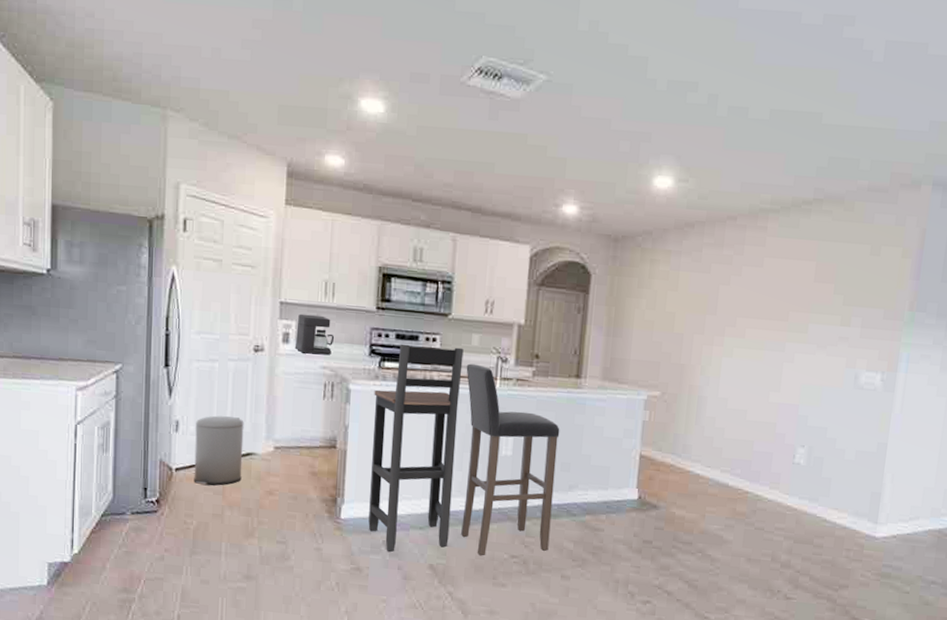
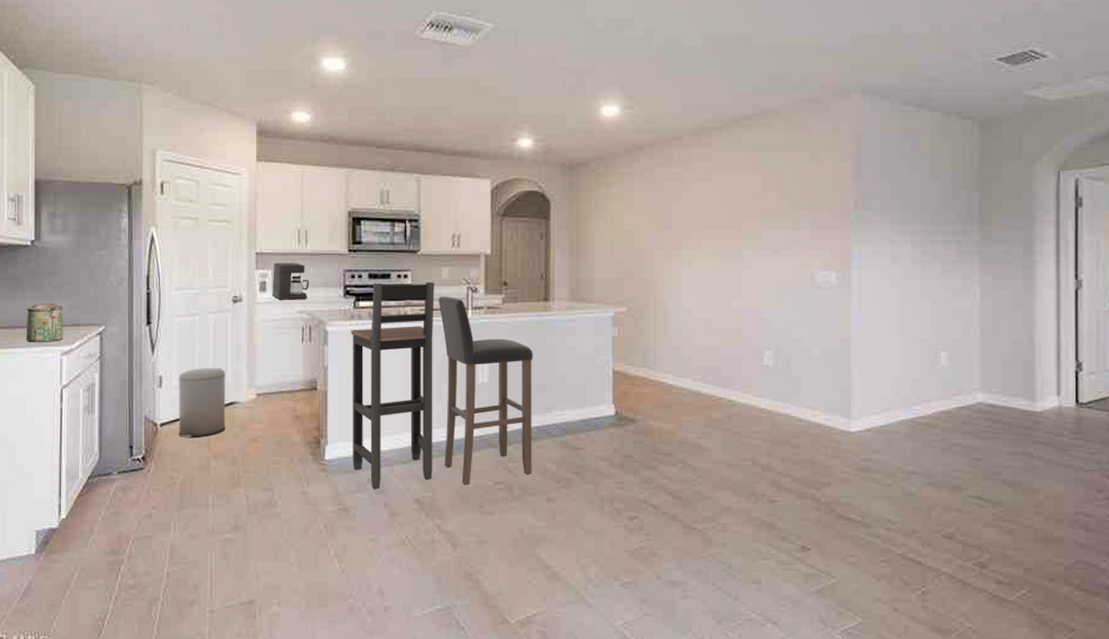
canister: none [40,335,80,377] -> present [26,304,64,343]

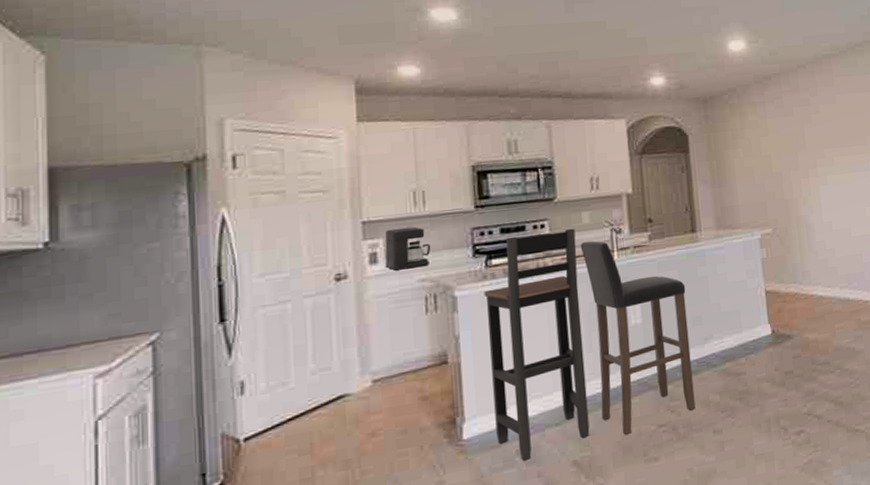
canister: present [26,304,64,343] -> none [38,316,98,371]
pedal bin: present [179,368,226,438] -> none [267,358,334,450]

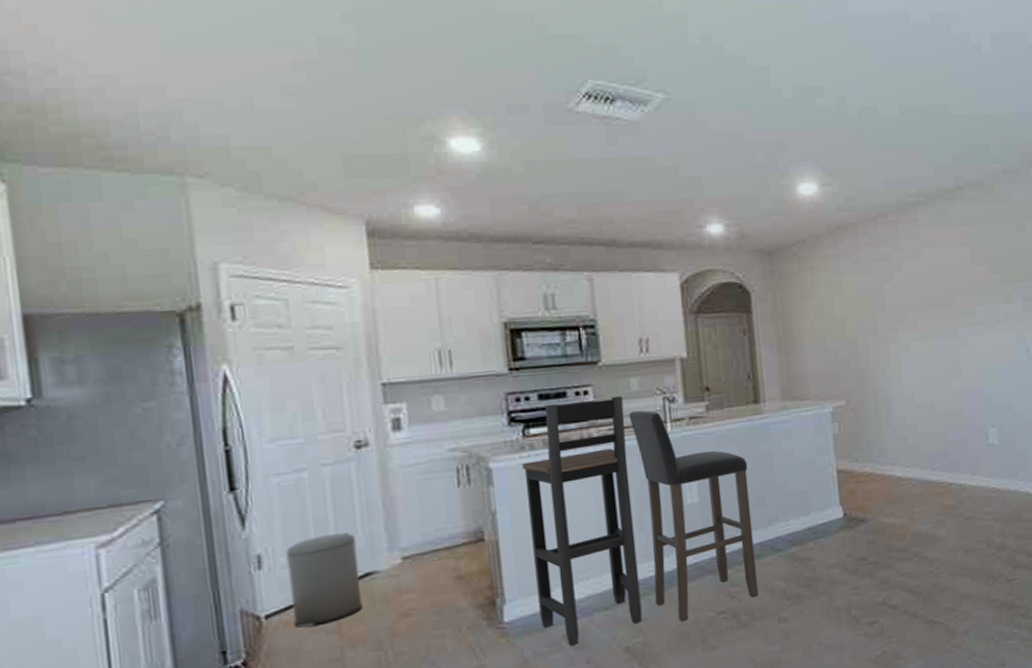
pedal bin: none [267,358,334,450] -> present [286,533,363,628]
coffee maker: present [385,226,431,271] -> none [408,390,461,439]

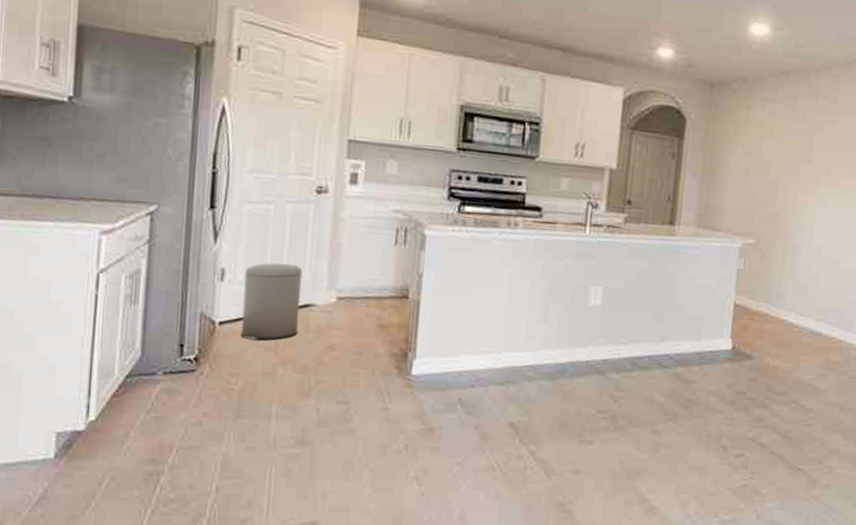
bar stool: present [522,395,643,646] -> none [442,187,552,410]
bar stool: present [628,410,759,622] -> none [545,209,652,412]

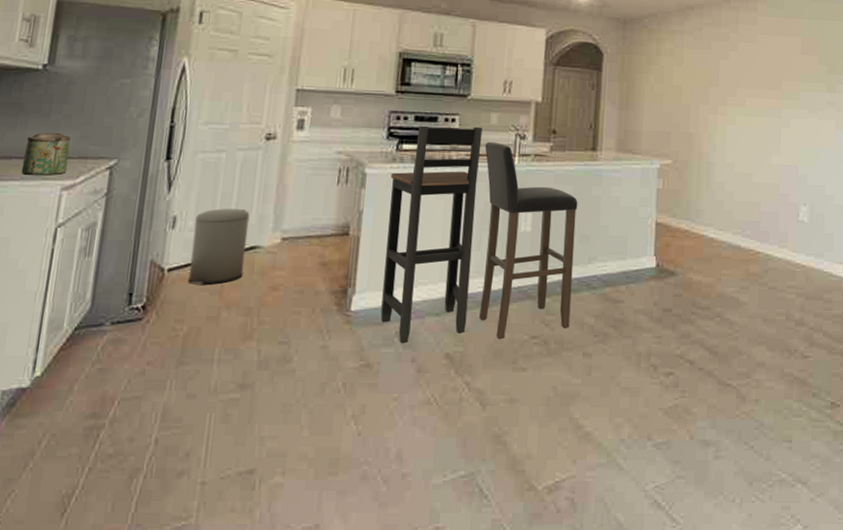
canister: none [55,171,106,219] -> present [21,133,71,177]
bar stool: none [442,187,552,410] -> present [380,125,483,343]
bar stool: none [545,209,652,412] -> present [479,142,578,340]

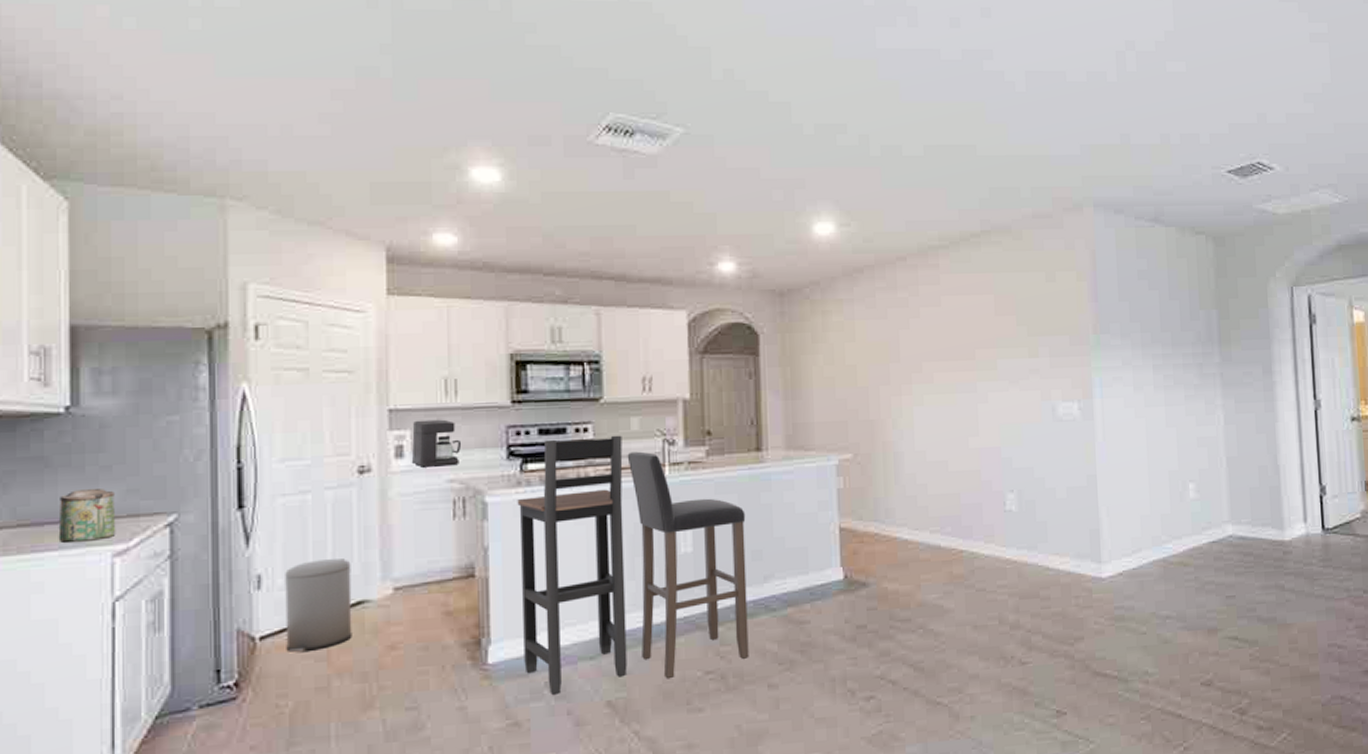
coffee maker: none [309,100,352,140] -> present [411,419,462,467]

